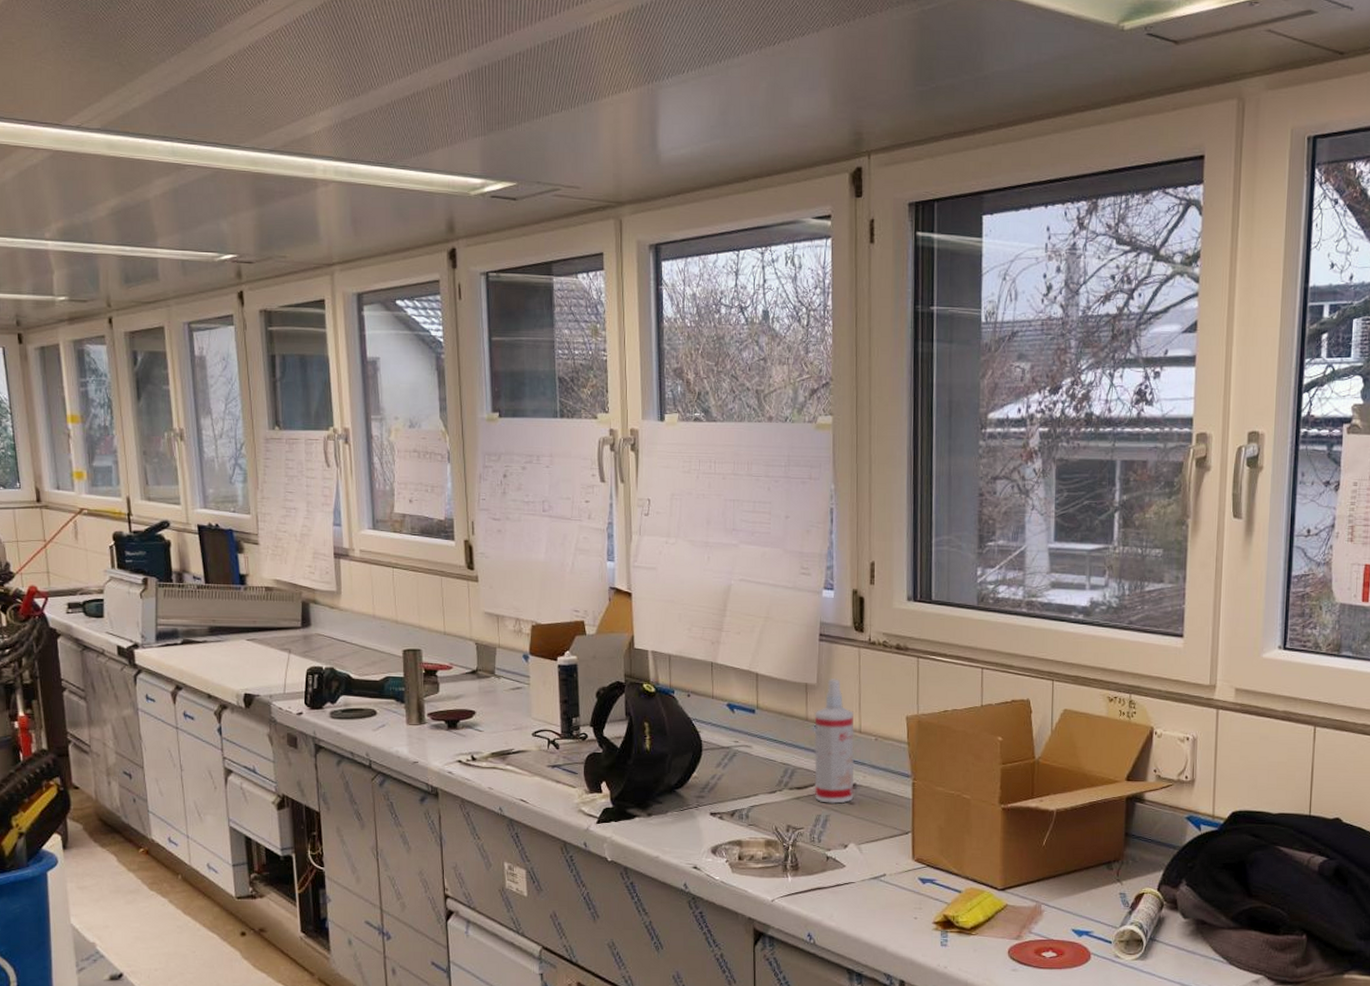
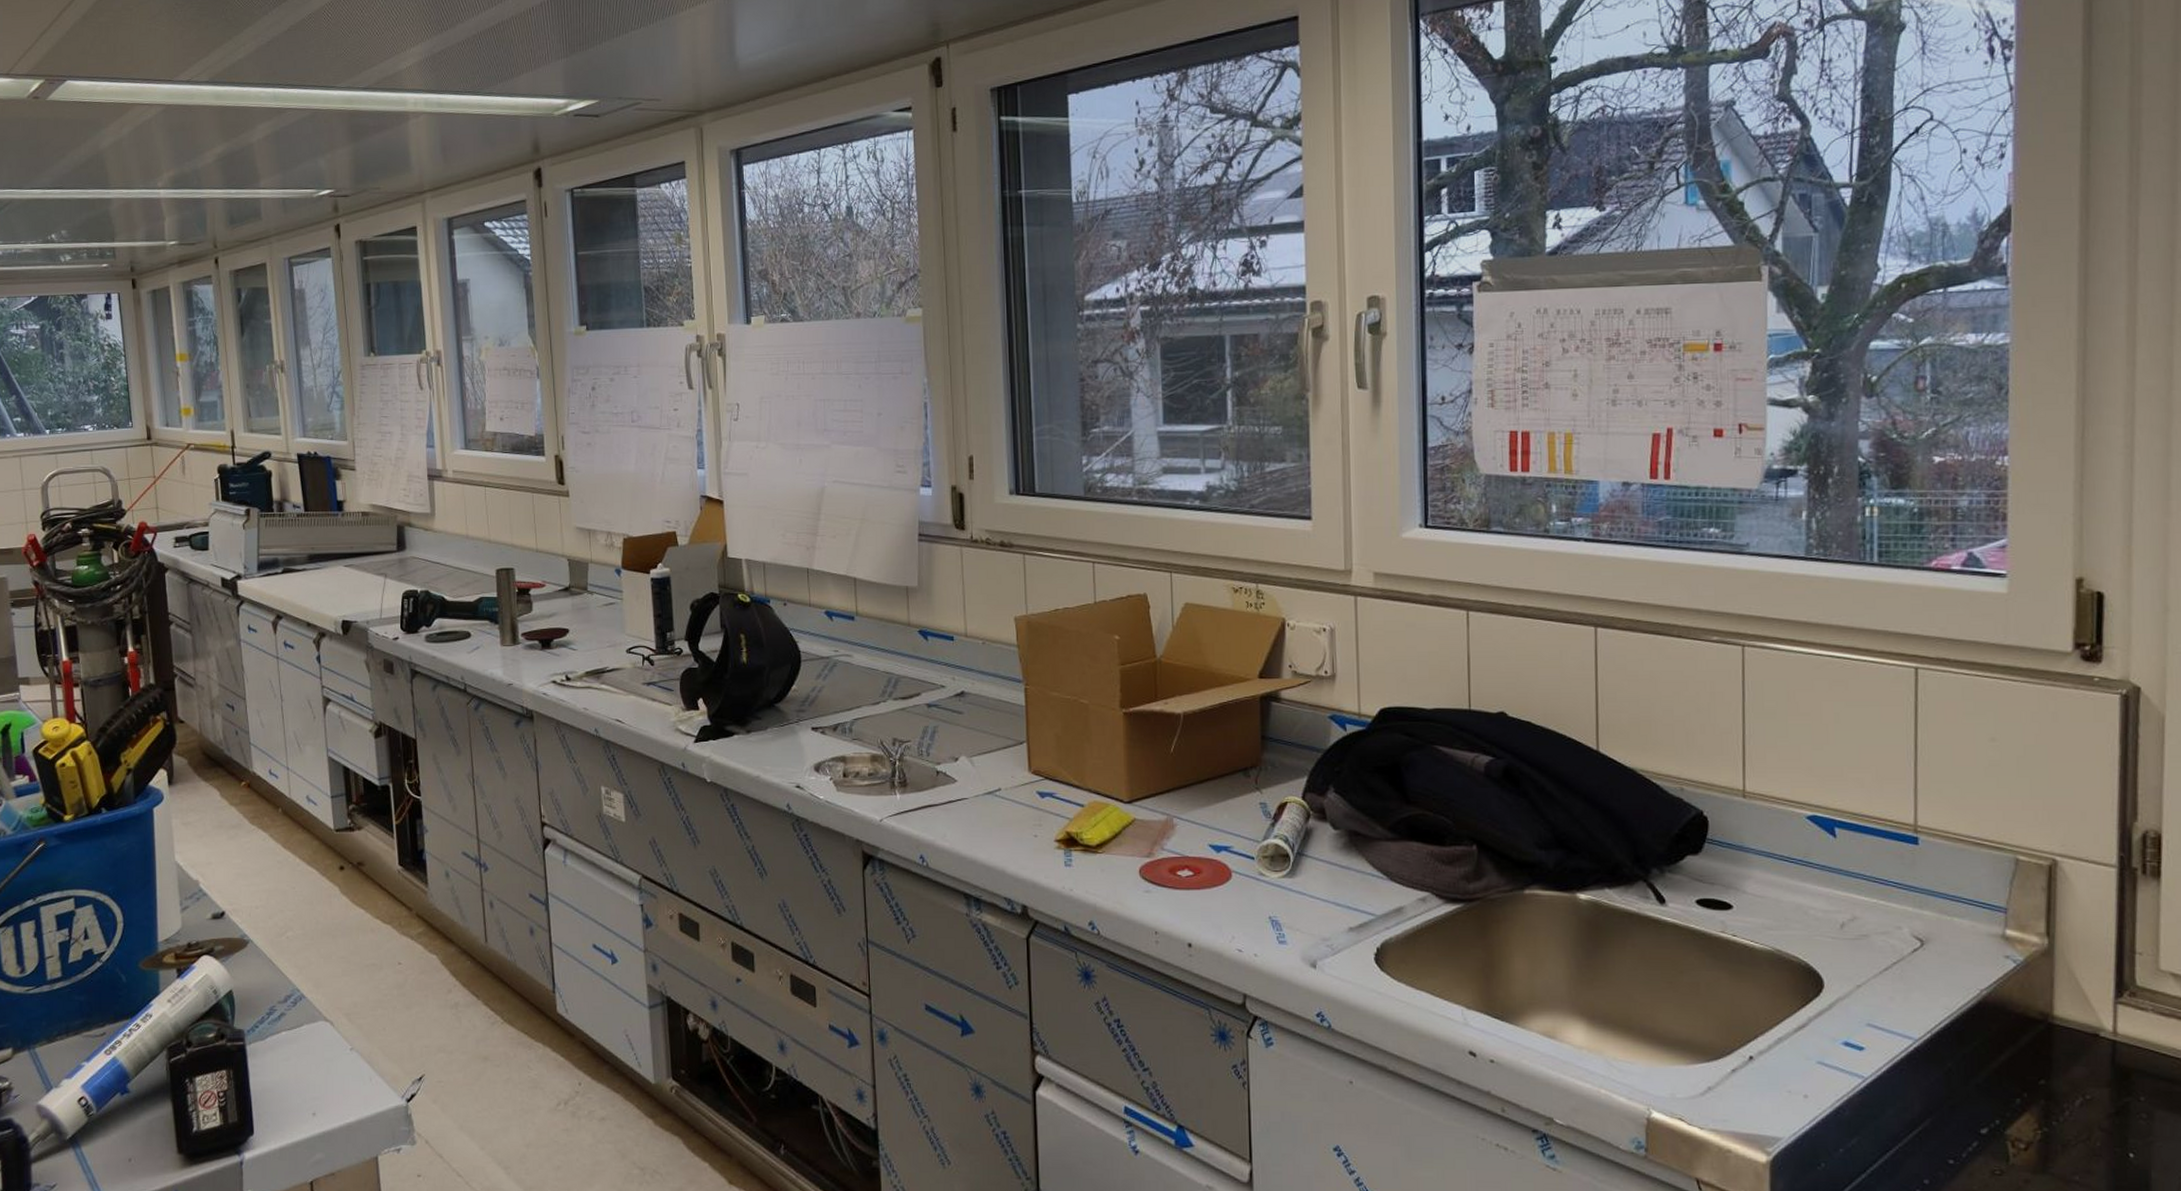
spray bottle: present [814,679,855,804] -> none [917,580,963,713]

